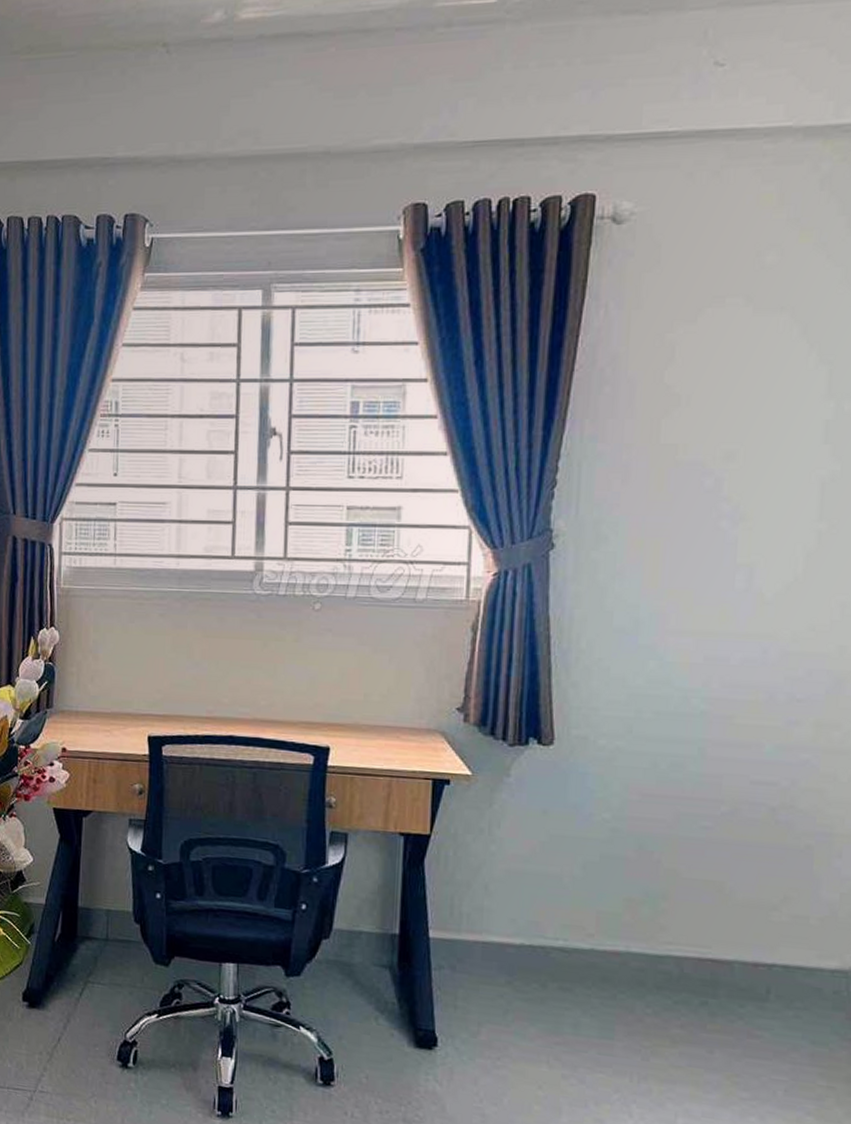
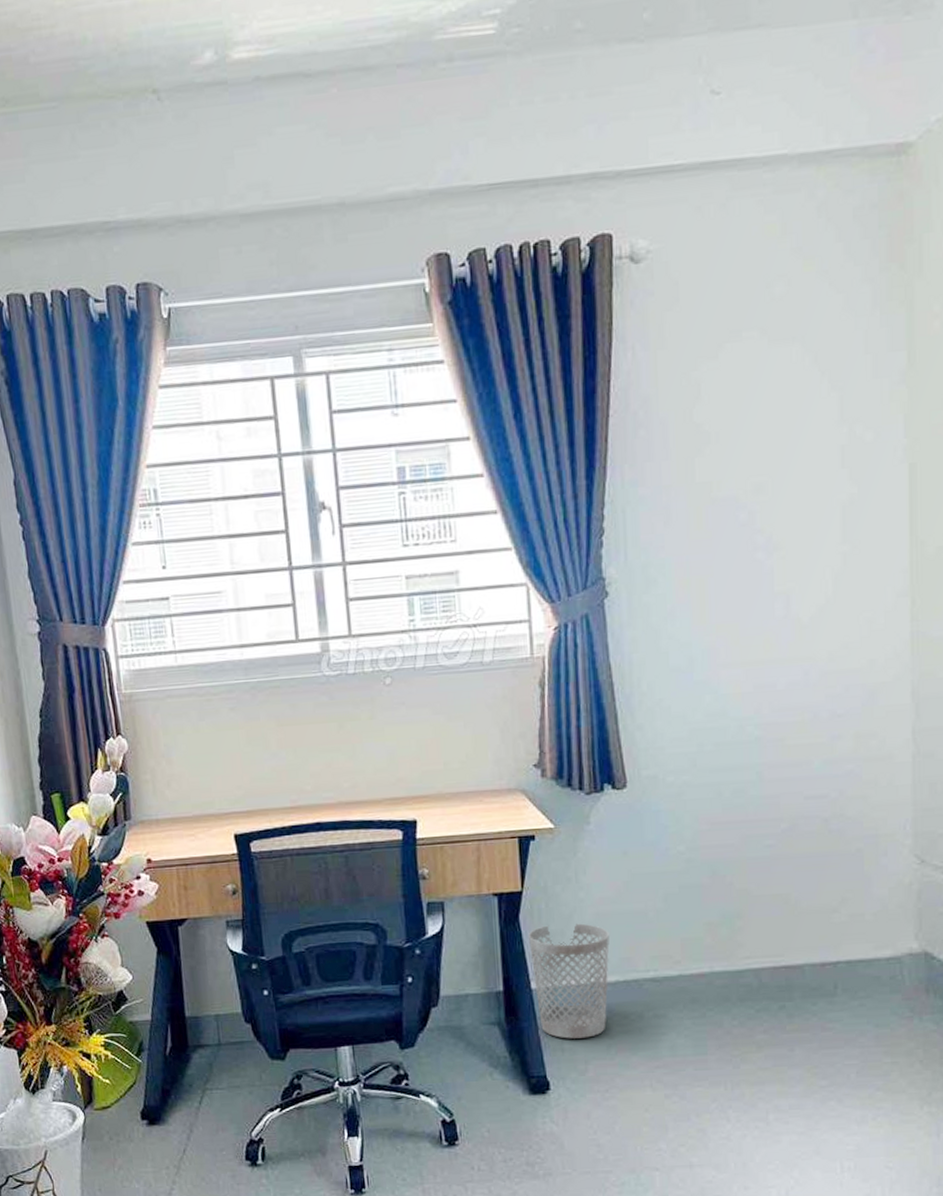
wastebasket: none [432,874,519,999] -> present [529,923,610,1039]

